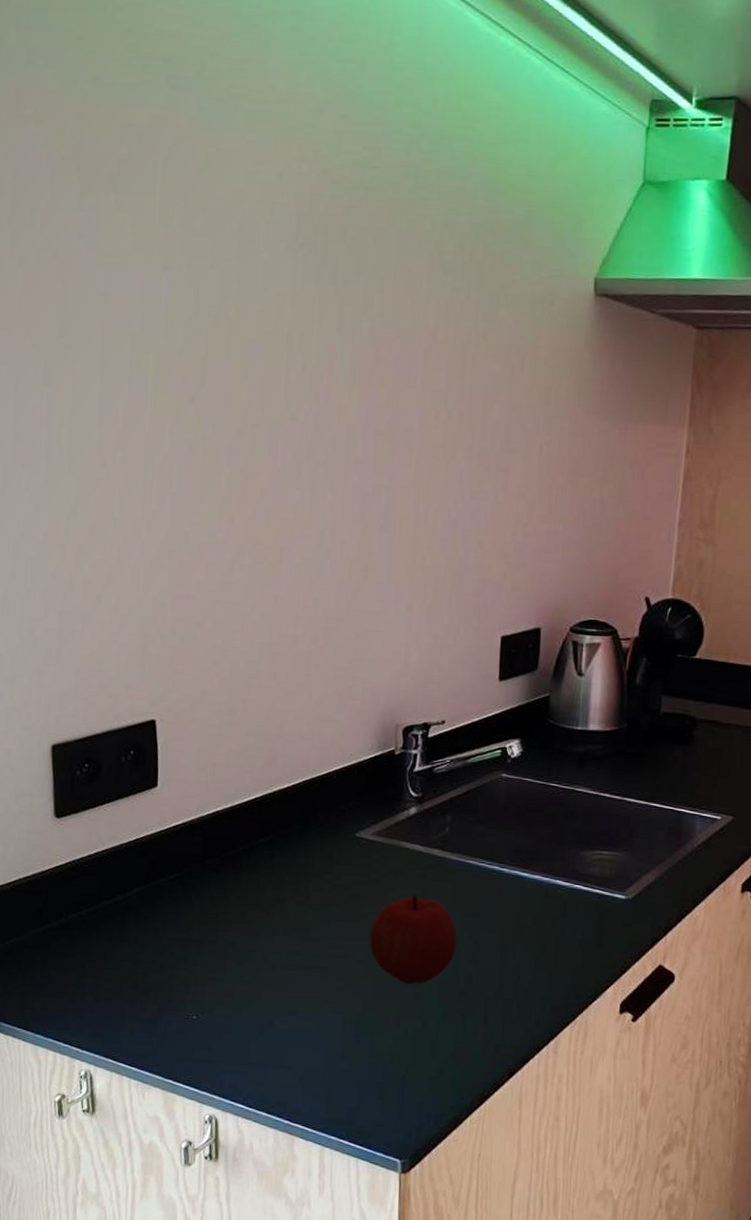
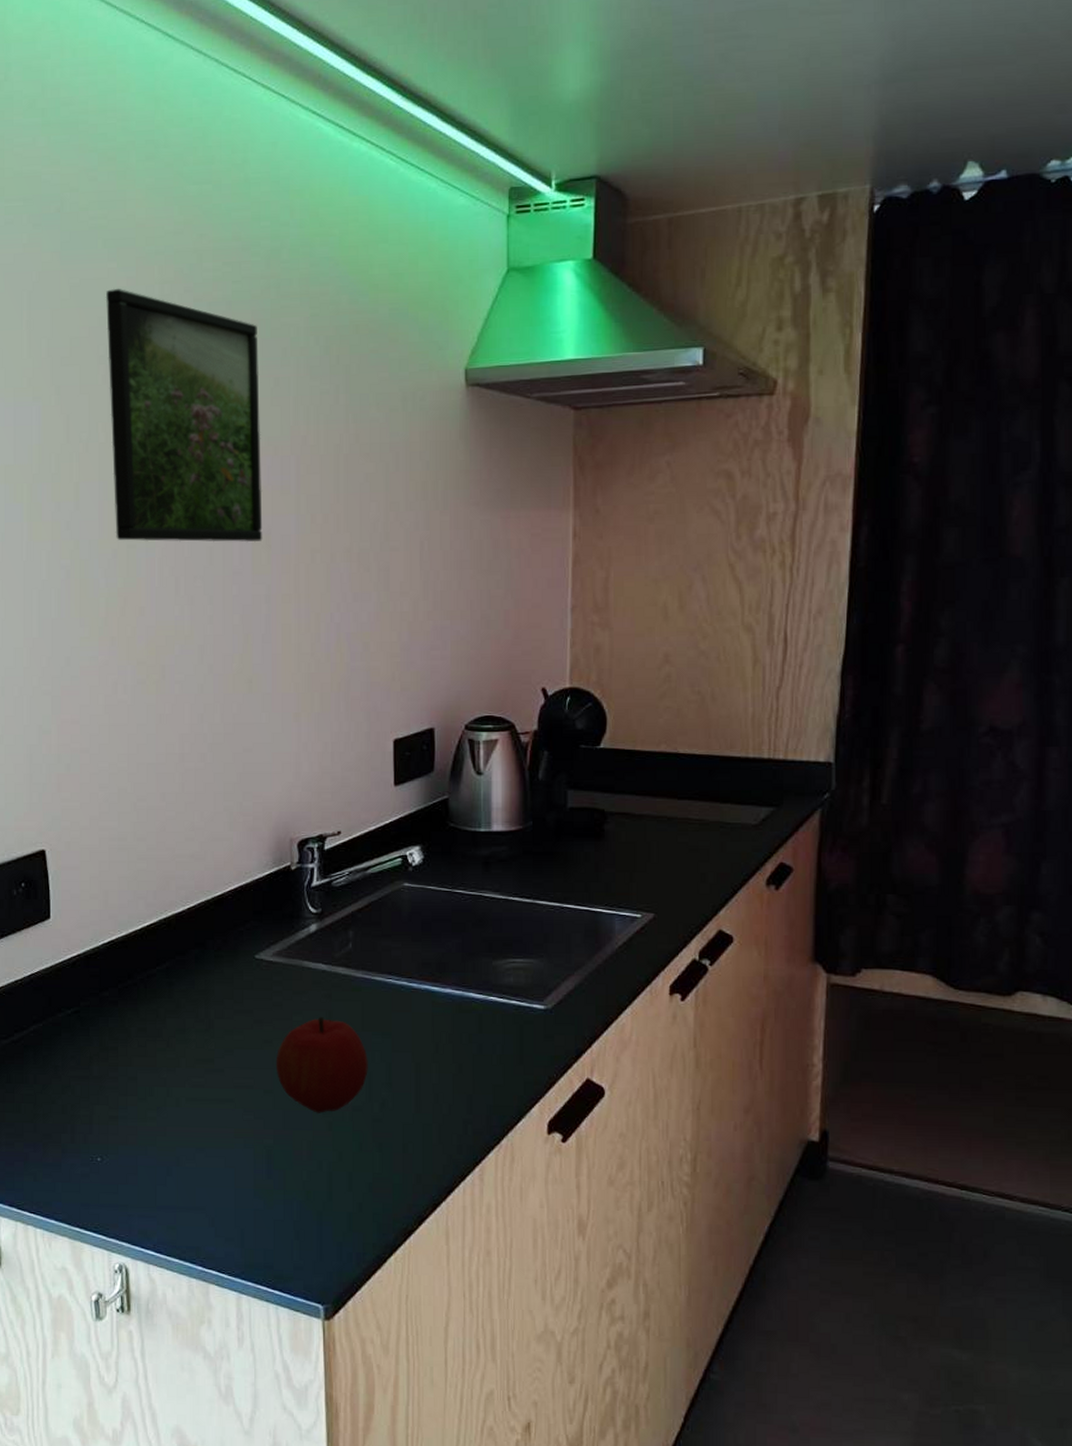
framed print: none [240,162,393,433] -> present [105,289,263,543]

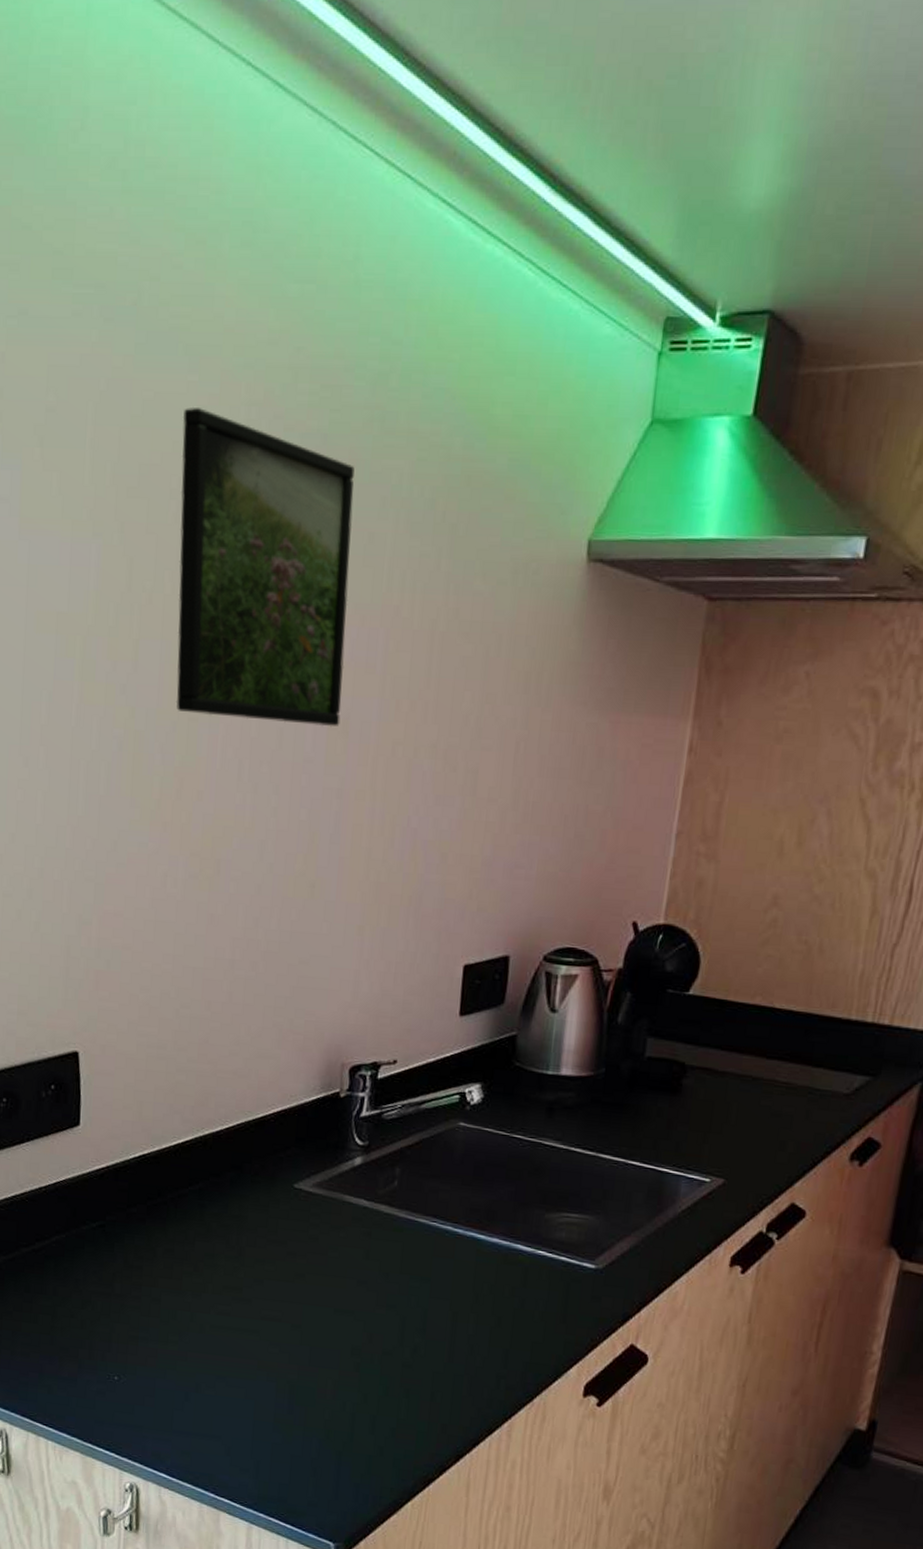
fruit: present [275,1016,368,1113] -> none [306,1254,404,1354]

